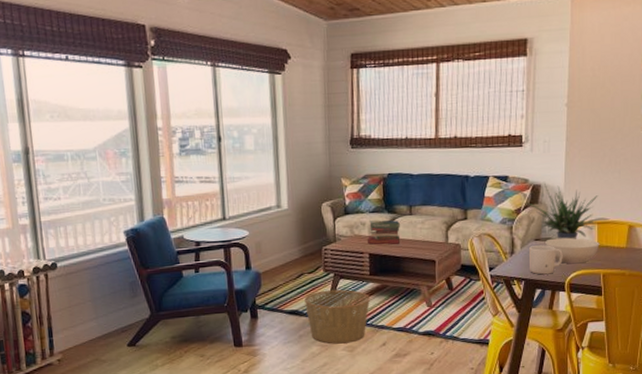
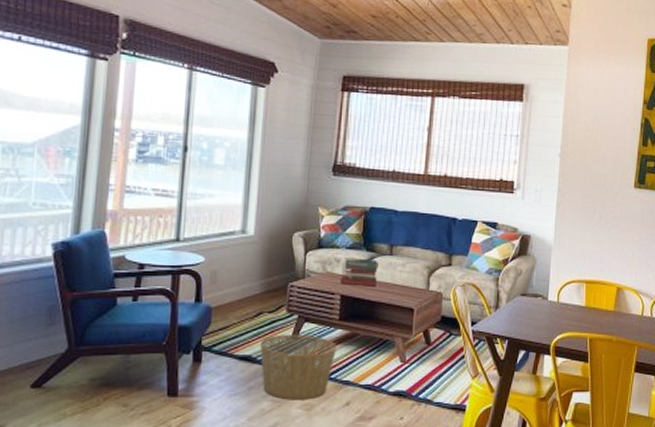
potted plant: present [526,182,611,240] -> none [514,233,599,298]
mug: present [528,245,563,275] -> none [513,301,550,334]
bowl: present [545,237,600,264] -> none [532,295,587,325]

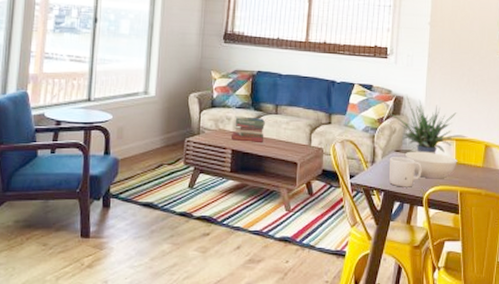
basket: present [260,334,338,400] -> none [161,184,229,243]
mug: none [513,301,550,334] -> present [388,157,422,187]
potted plant: none [514,233,599,298] -> present [388,95,468,154]
bowl: none [532,295,587,325] -> present [406,151,457,179]

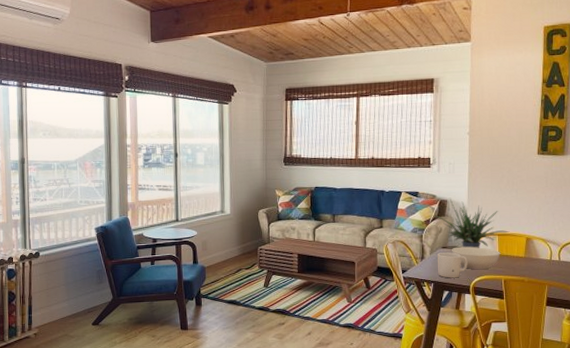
books: present [232,116,265,144] -> none [297,226,325,248]

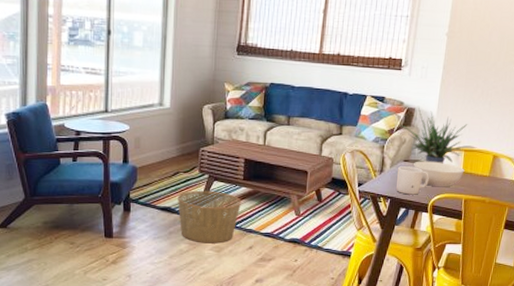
basket: none [242,284,299,332] -> present [178,190,242,244]

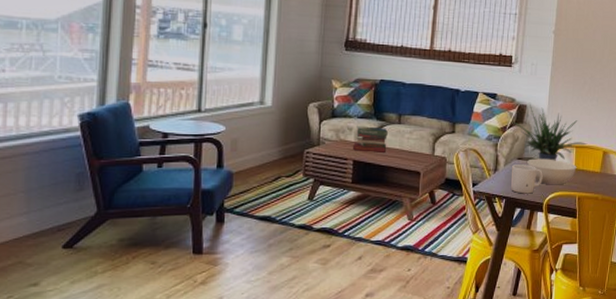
basket: present [178,190,242,244] -> none [279,196,351,256]
books: none [244,127,277,153] -> present [353,126,388,154]

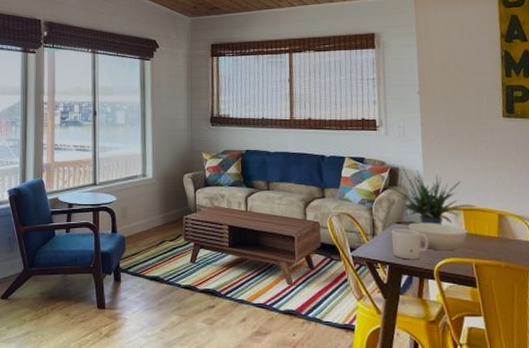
books: present [353,126,388,154] -> none [227,193,259,219]

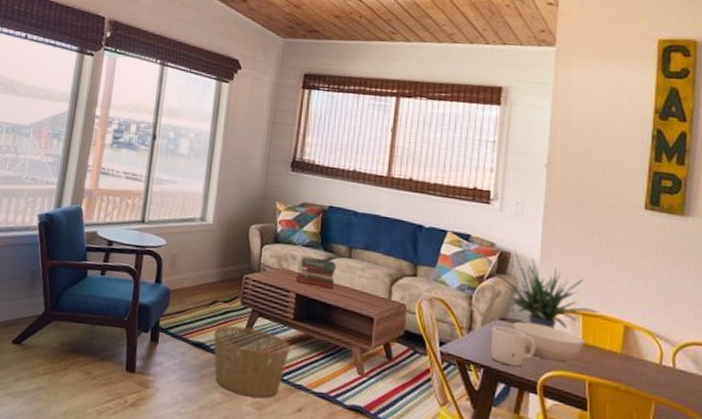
basket: none [166,259,230,315] -> present [213,326,291,399]
books: none [227,193,259,219] -> present [296,255,336,291]

